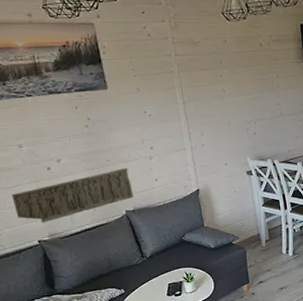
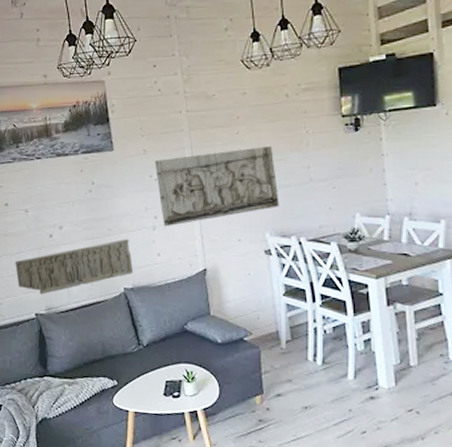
relief sculpture: none [148,87,257,156] -> present [154,146,279,227]

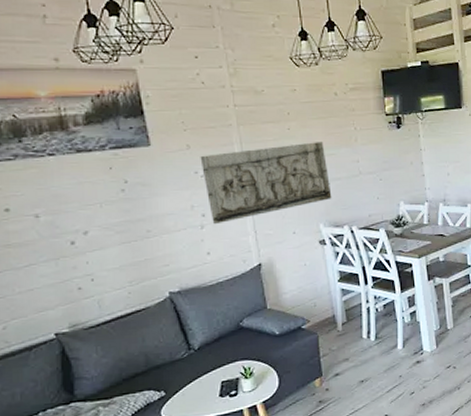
relief panel: present [15,238,133,295] -> none [23,239,179,311]

